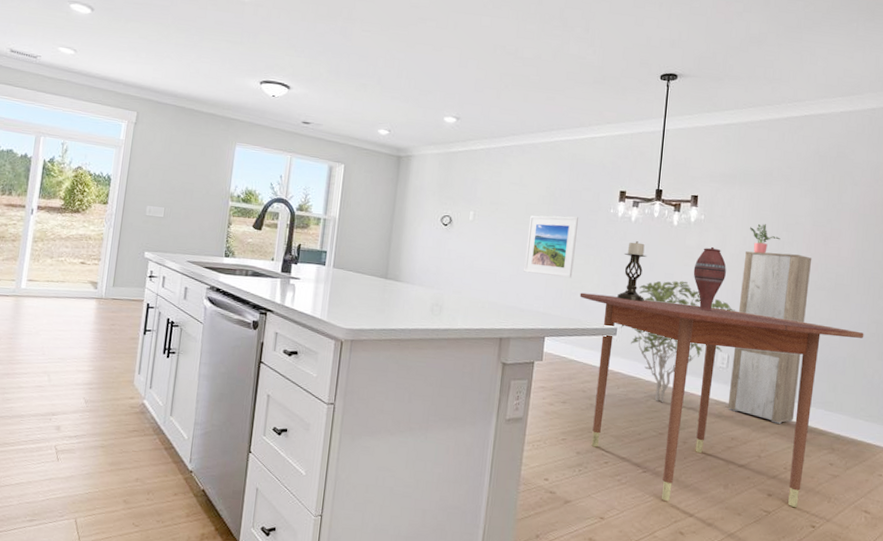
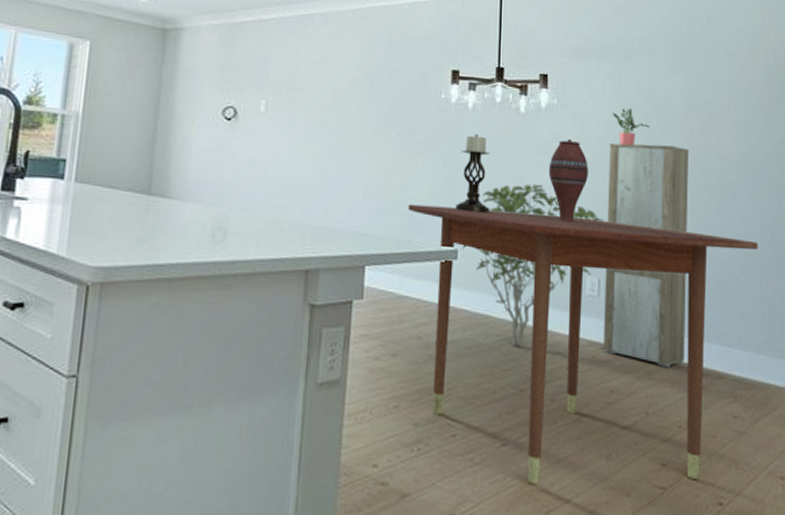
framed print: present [524,215,579,279] -> none [334,103,403,186]

